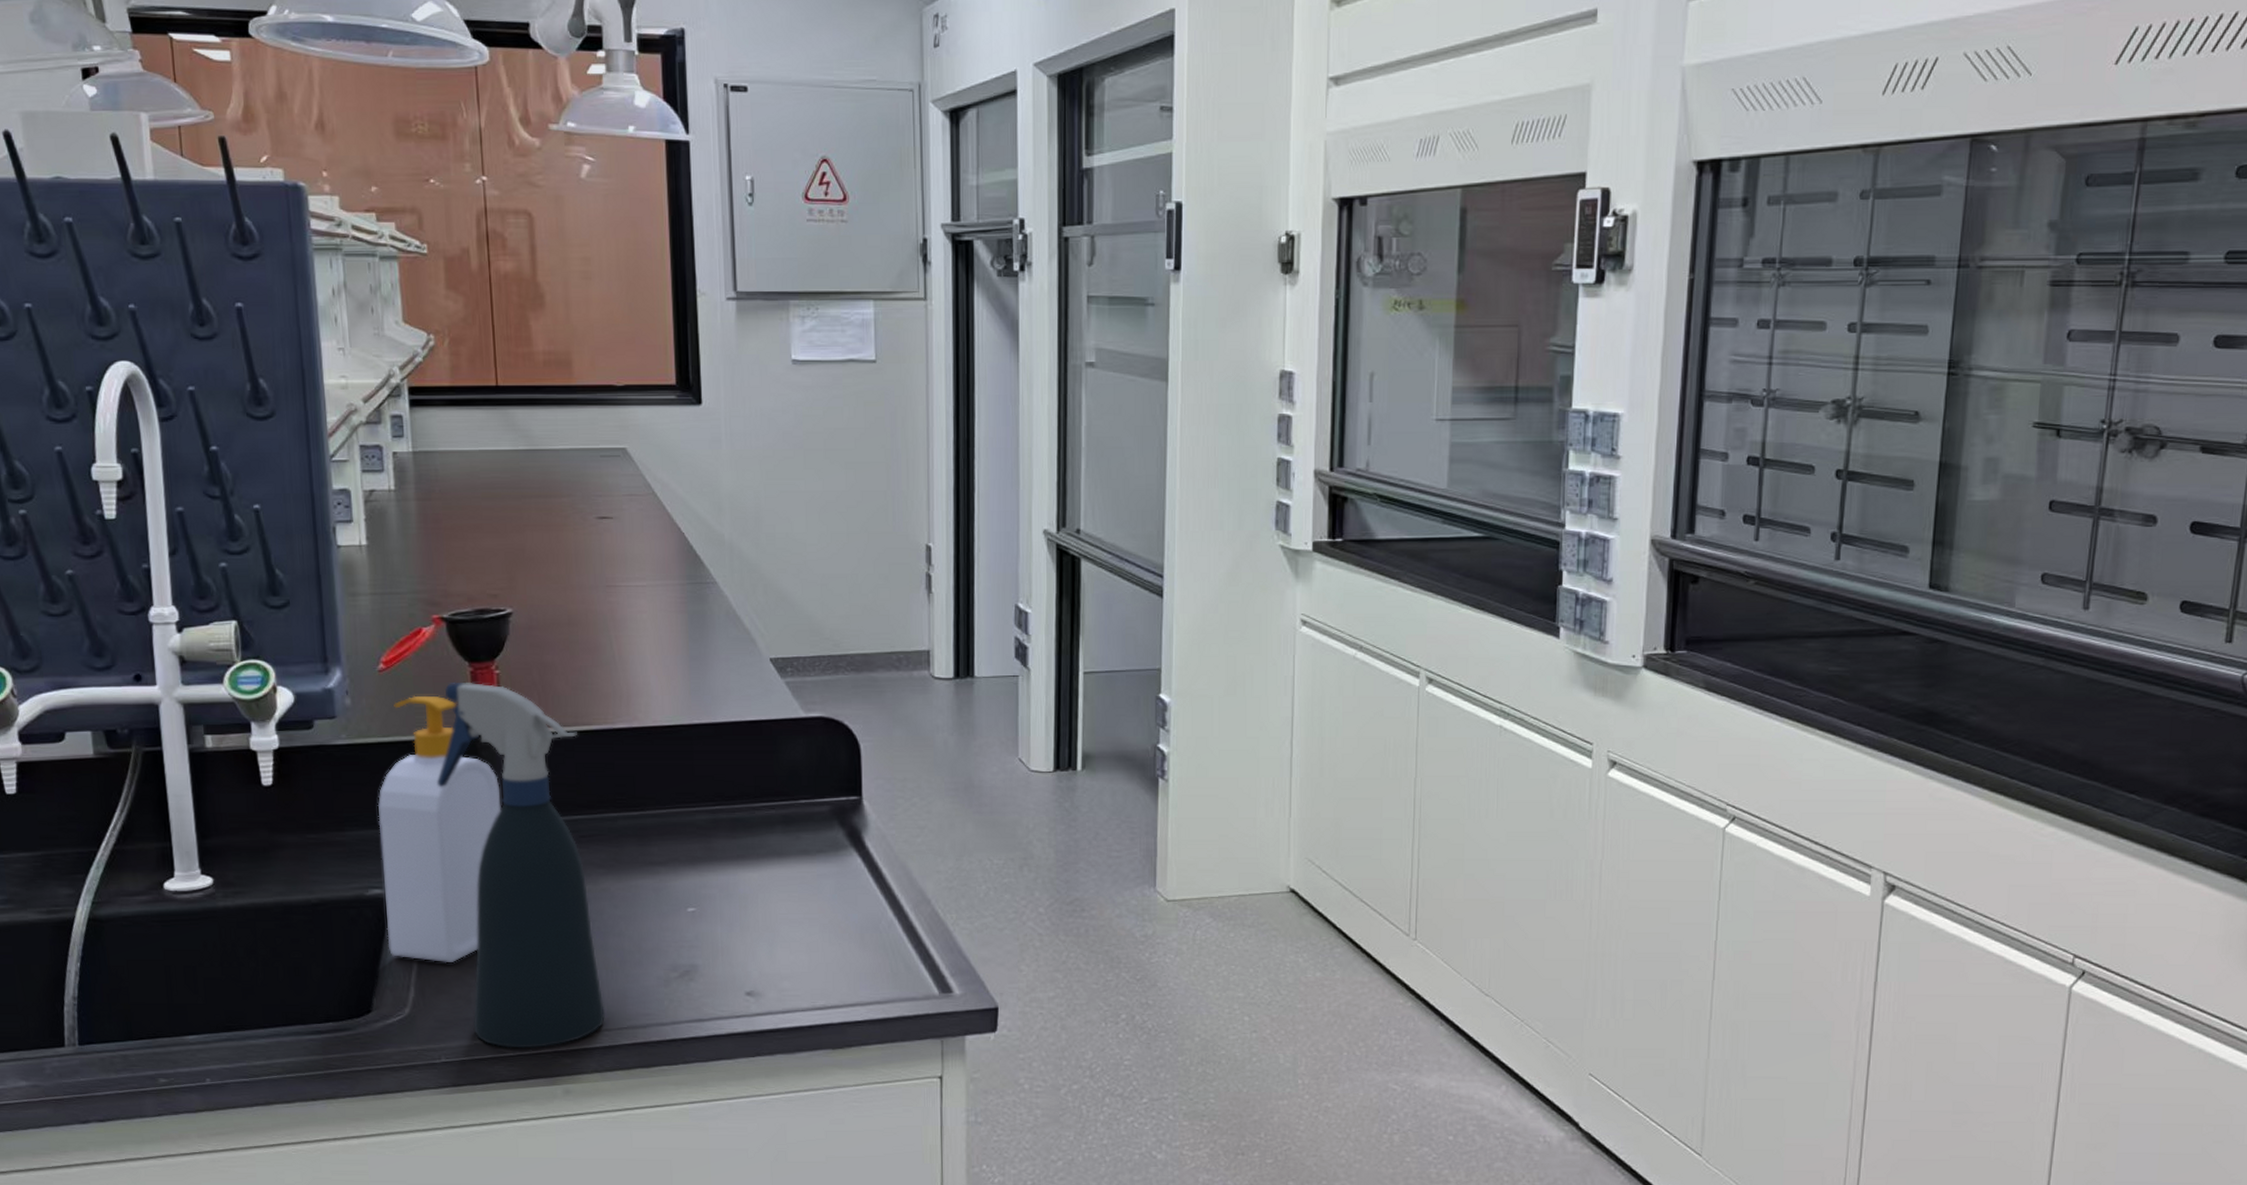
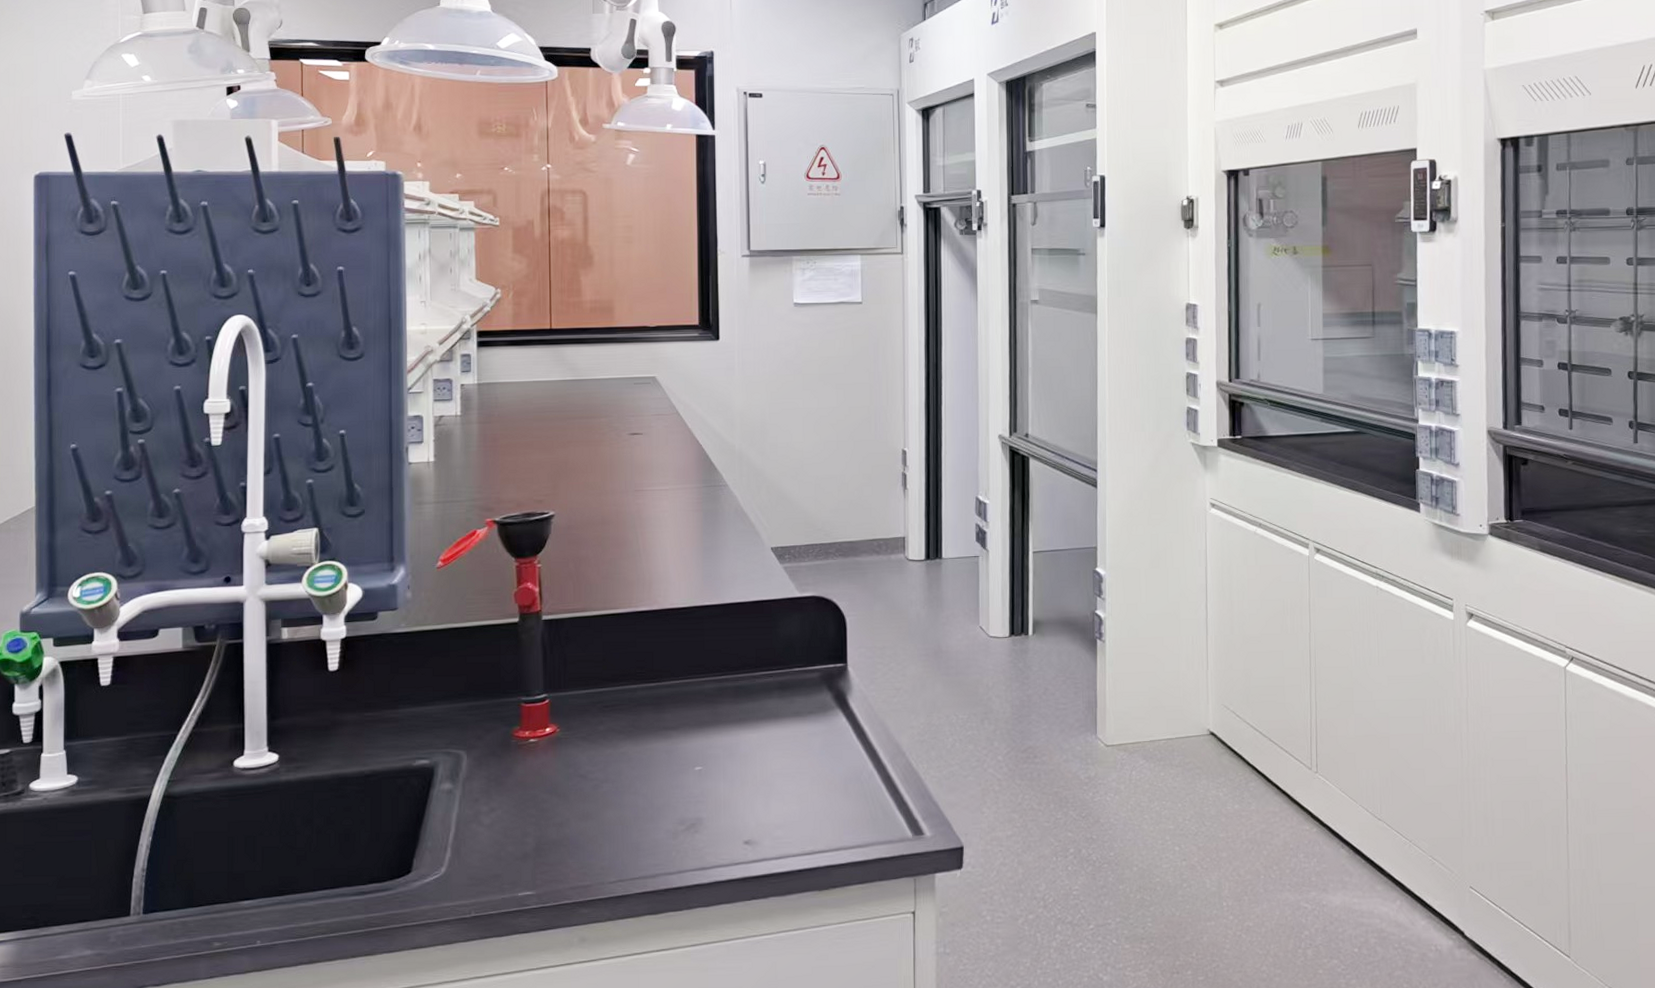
soap bottle: present [377,695,502,962] -> none [428,587,537,824]
spray bottle: present [437,681,605,1049] -> none [482,575,619,901]

